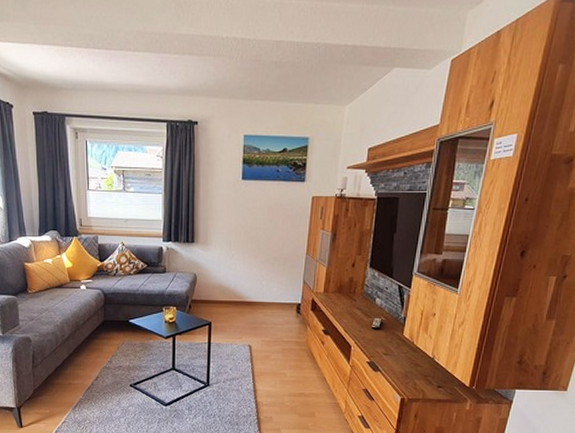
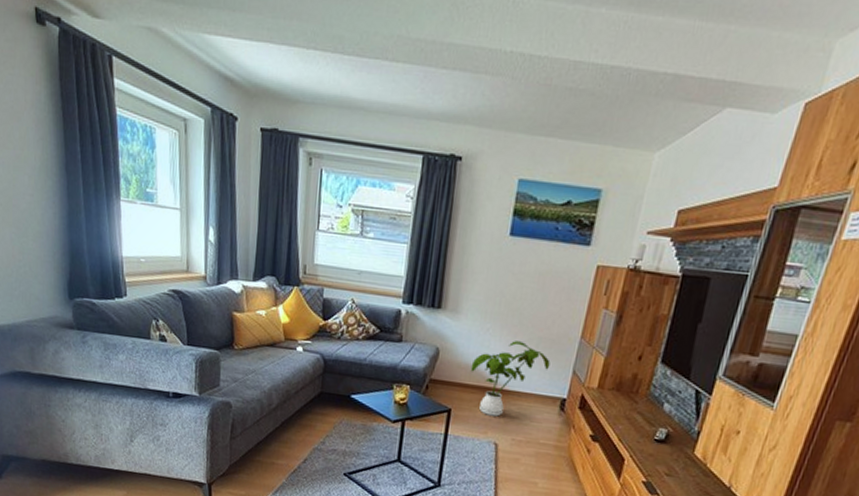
house plant: none [223,262,285,324] -> present [470,341,551,417]

